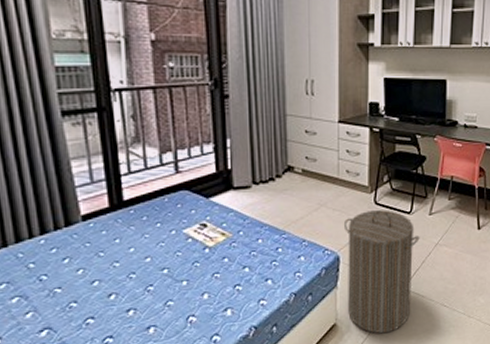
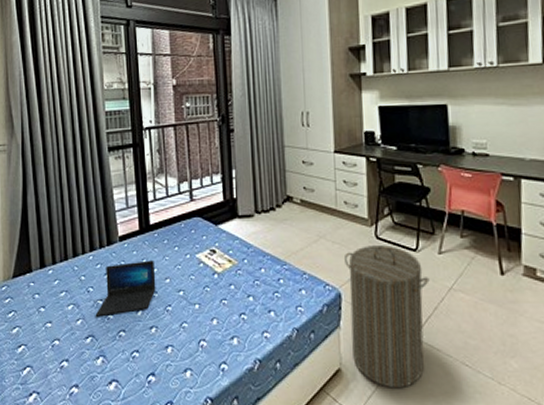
laptop: none [51,239,134,307] -> present [95,260,156,317]

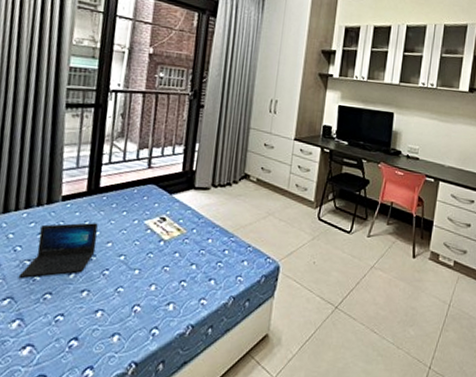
laundry hamper: present [345,245,430,389] -> none [281,225,357,353]

